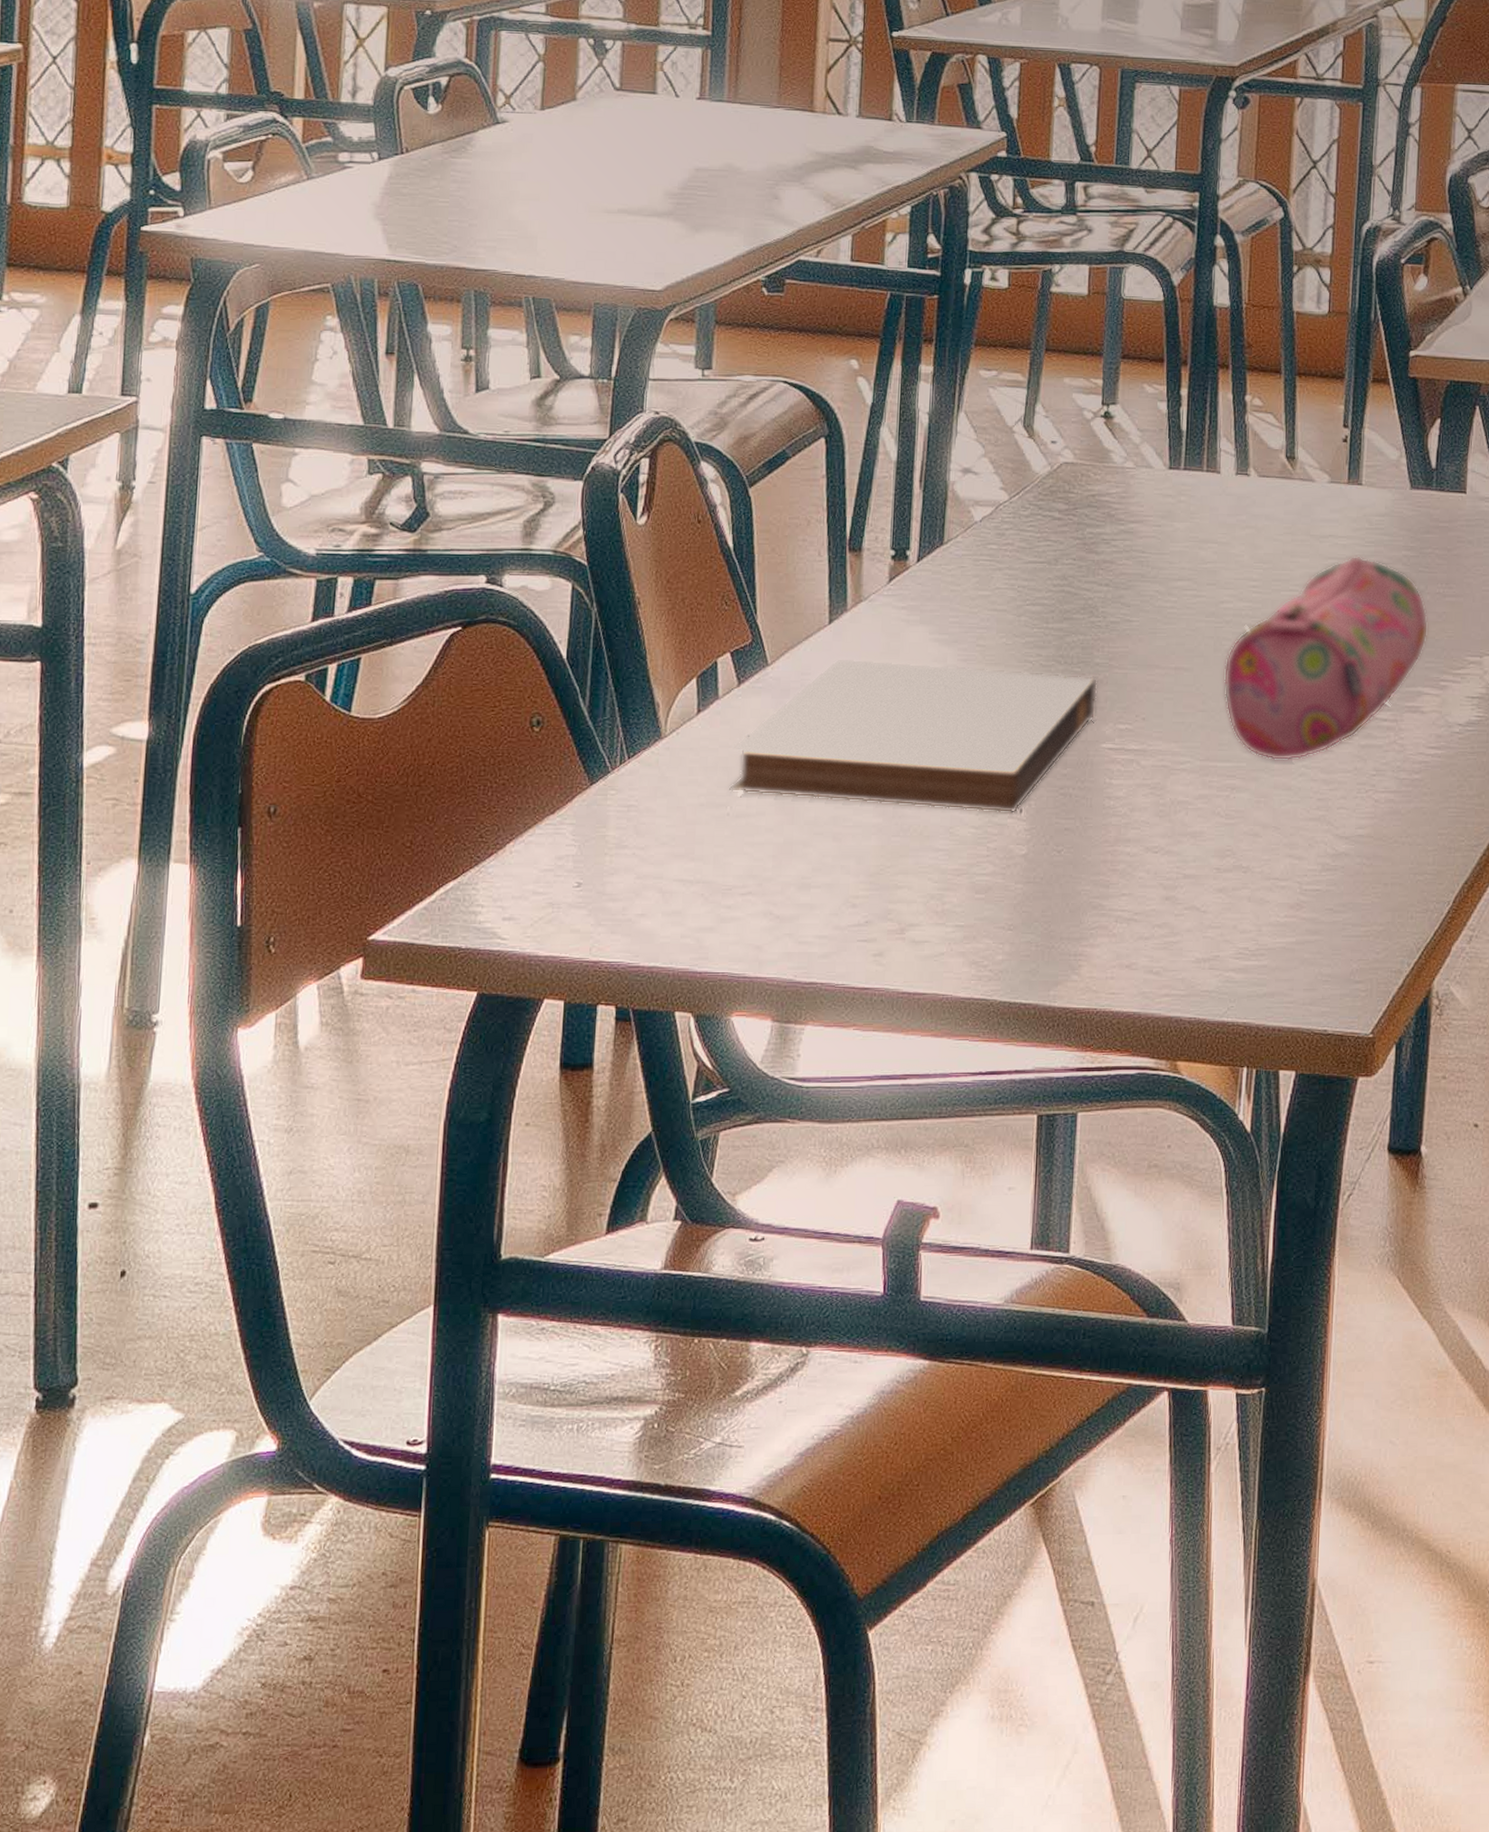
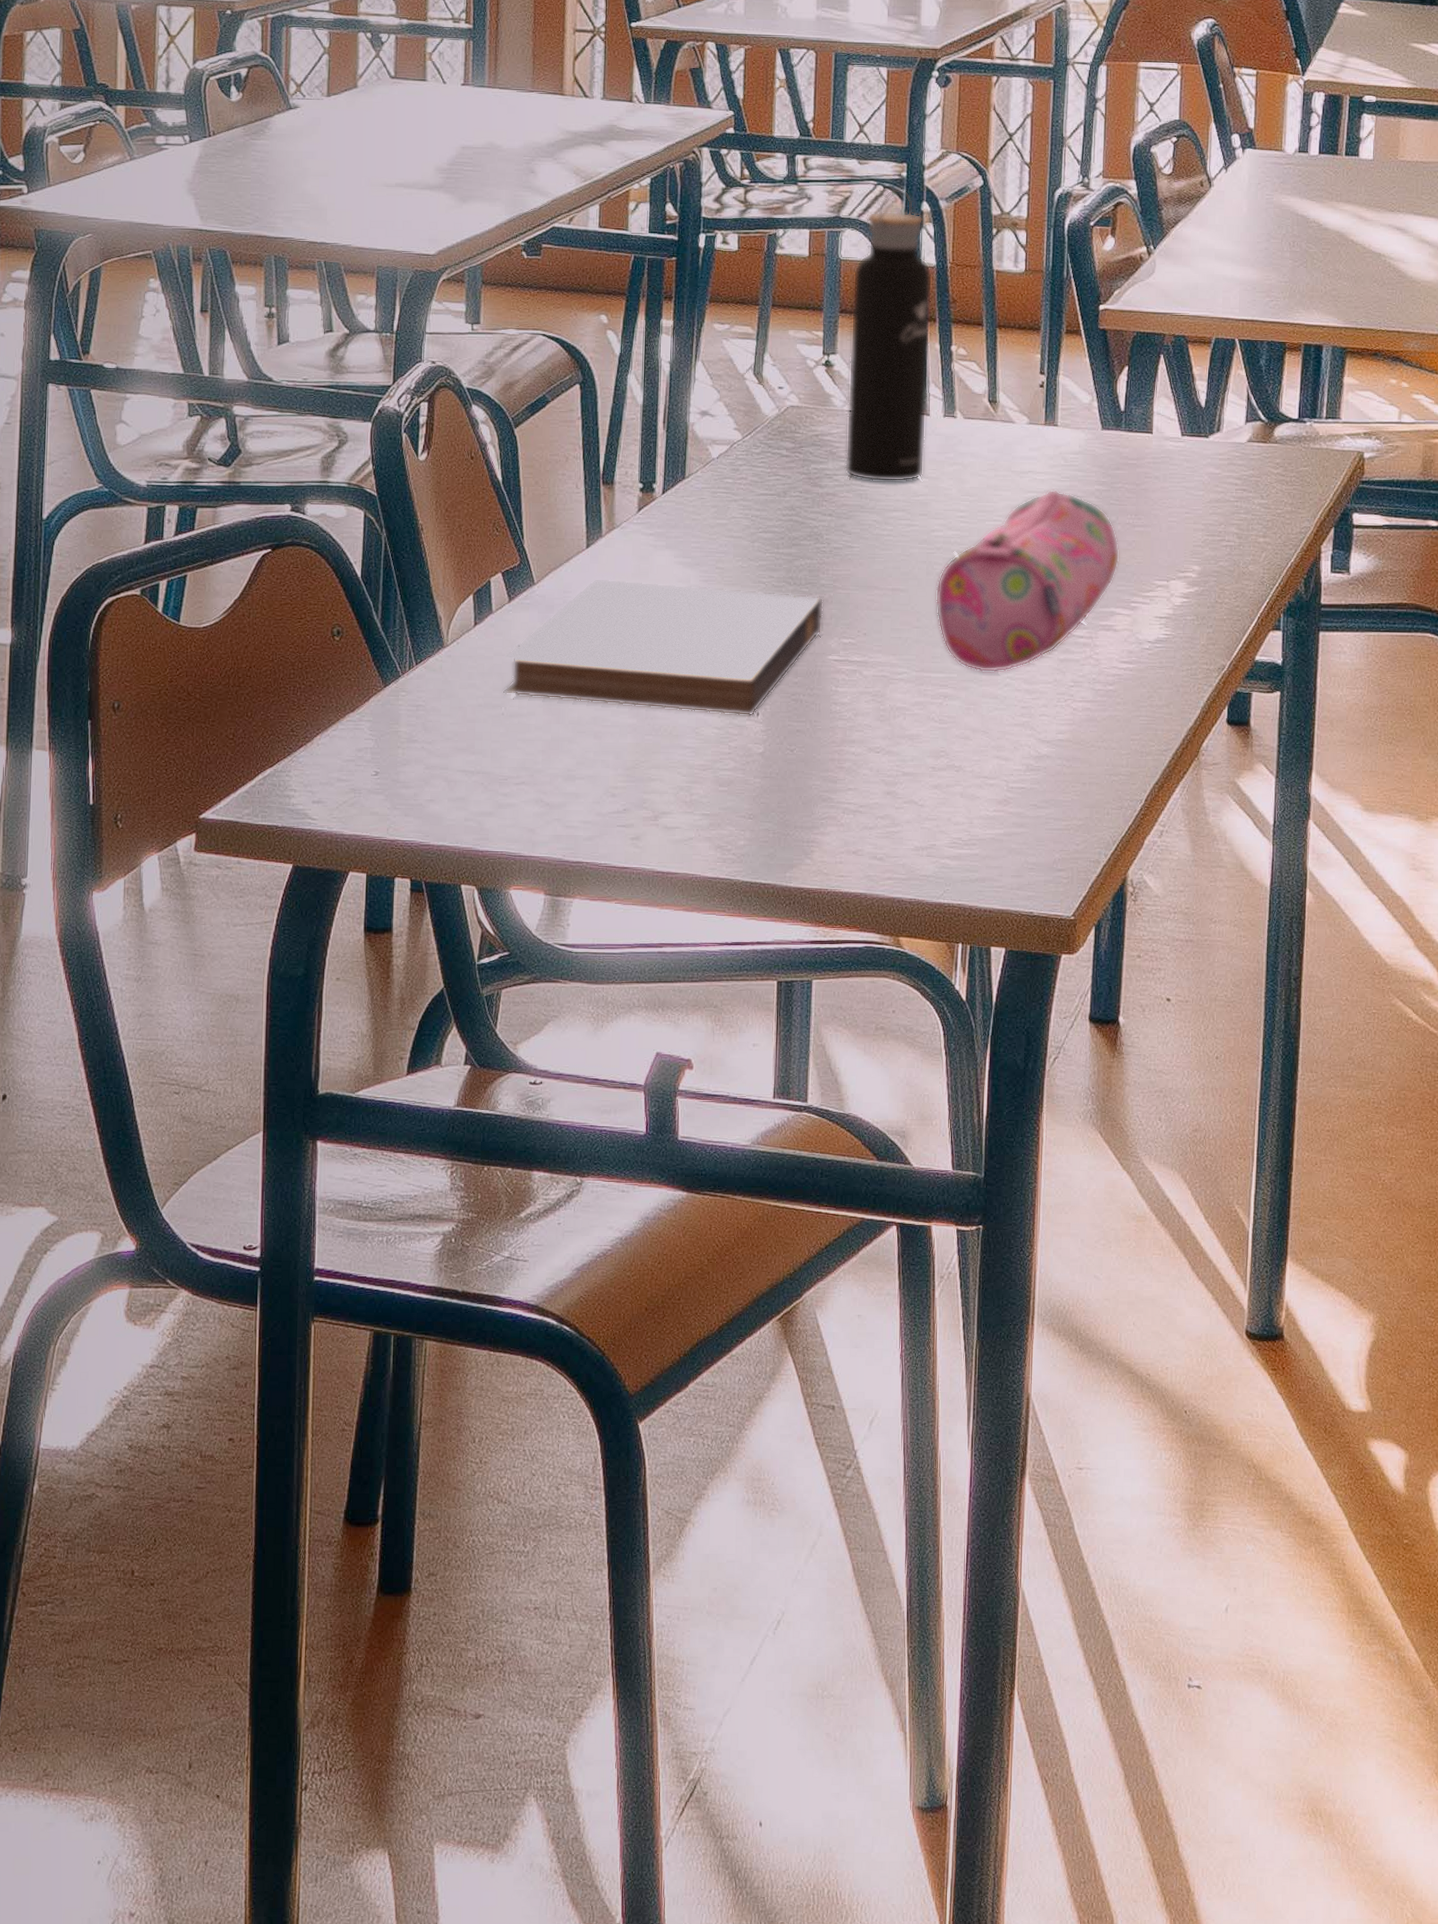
water bottle: none [1125,219,1226,548] -> present [845,188,933,482]

